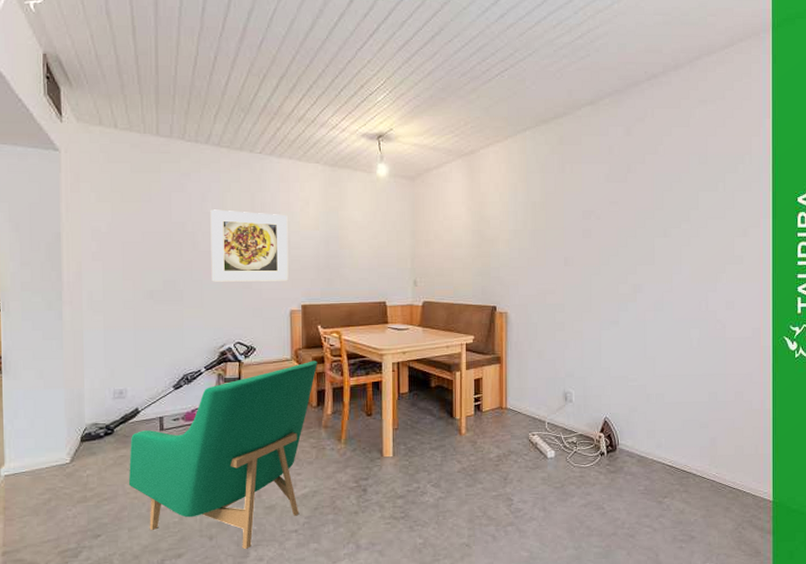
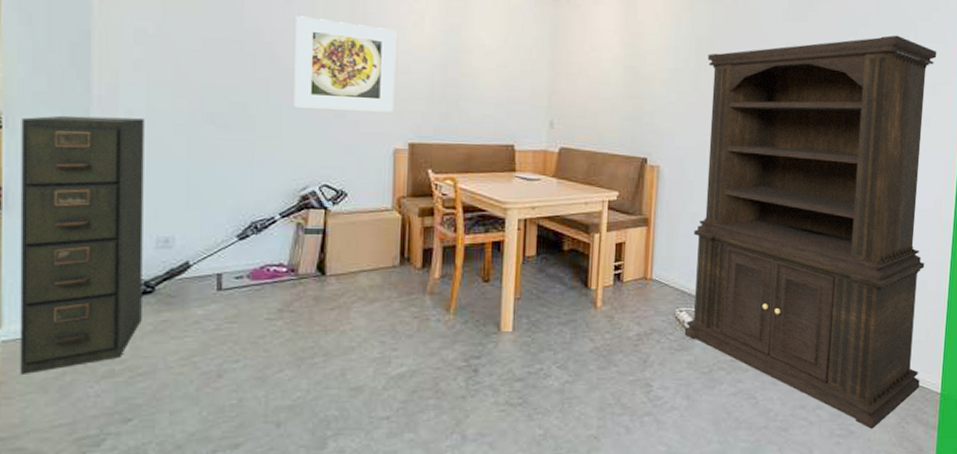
filing cabinet: none [13,298,105,502] -> present [19,115,145,376]
armchair: present [128,360,318,549] -> none [172,212,426,439]
hutch: none [537,187,752,535] -> present [684,35,937,430]

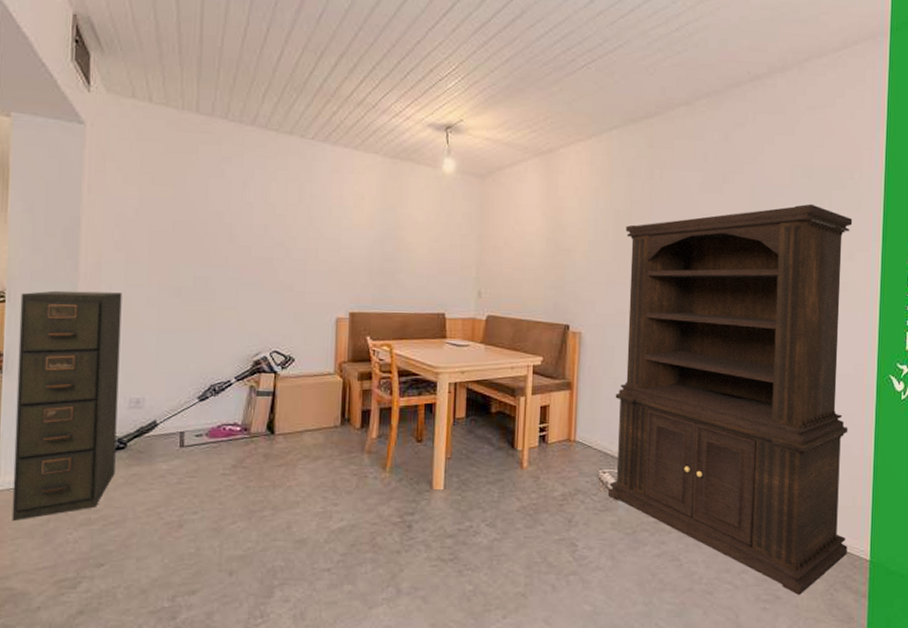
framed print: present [293,16,397,112] -> none [249,199,339,285]

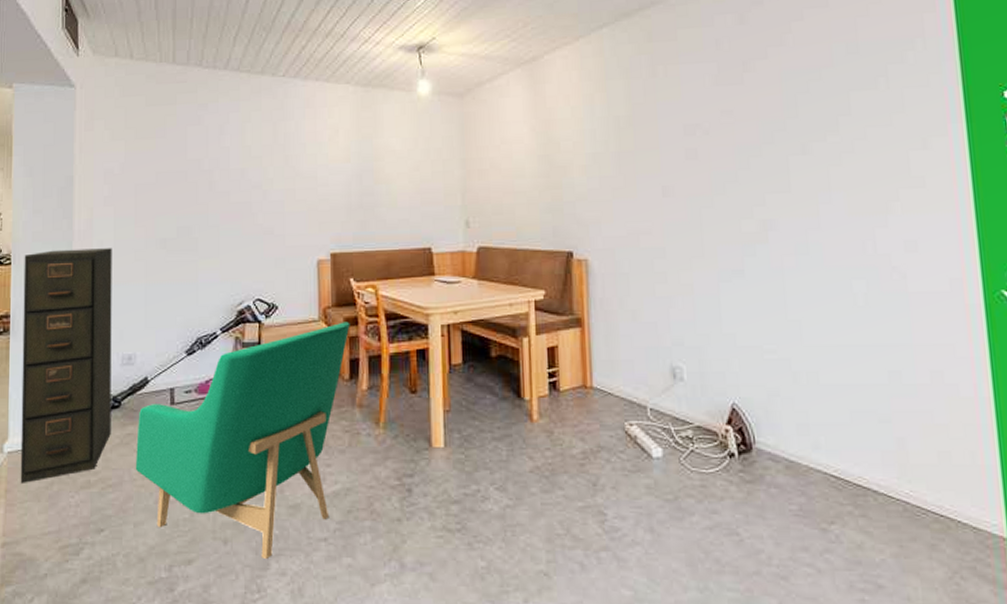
armchair: none [139,376,364,588] -> present [135,322,350,559]
hutch: present [607,204,853,596] -> none [629,85,973,585]

